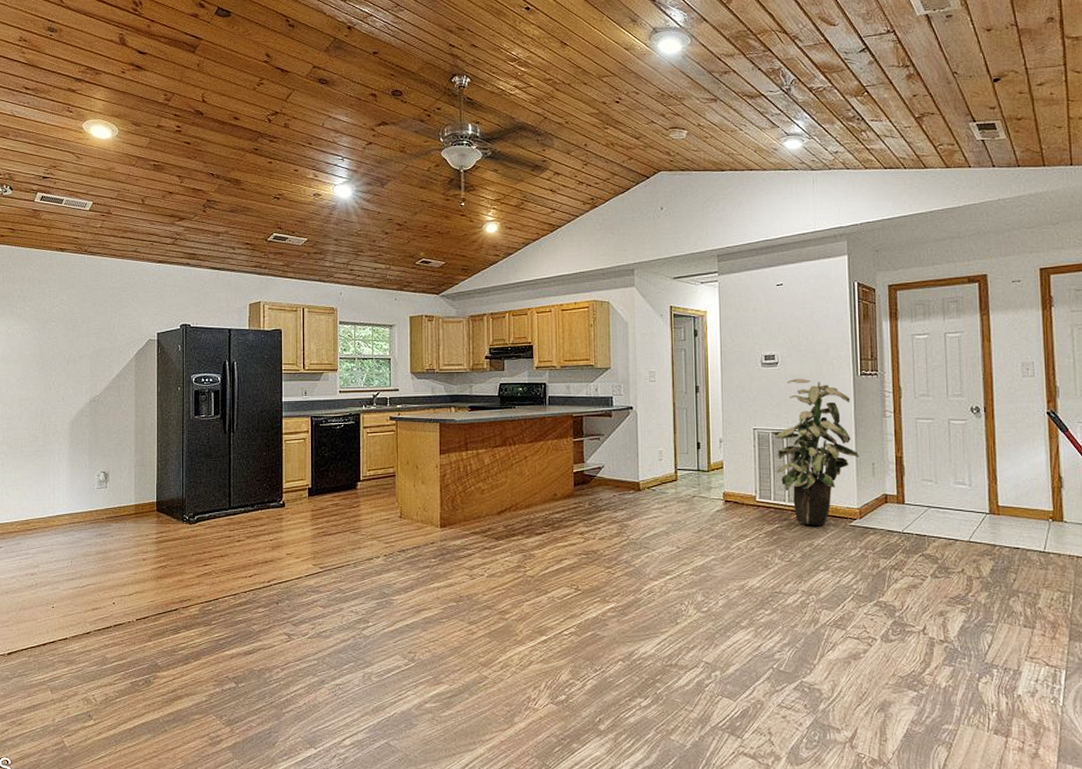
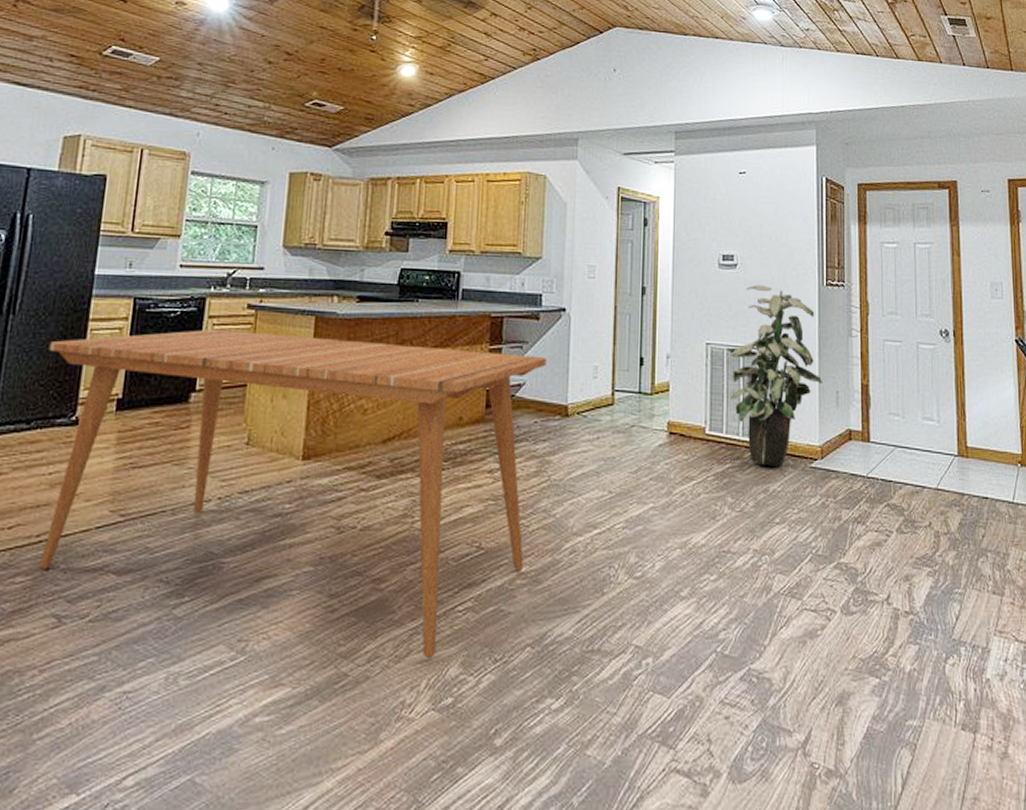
dining table: none [259,436,620,668] -> present [39,328,546,659]

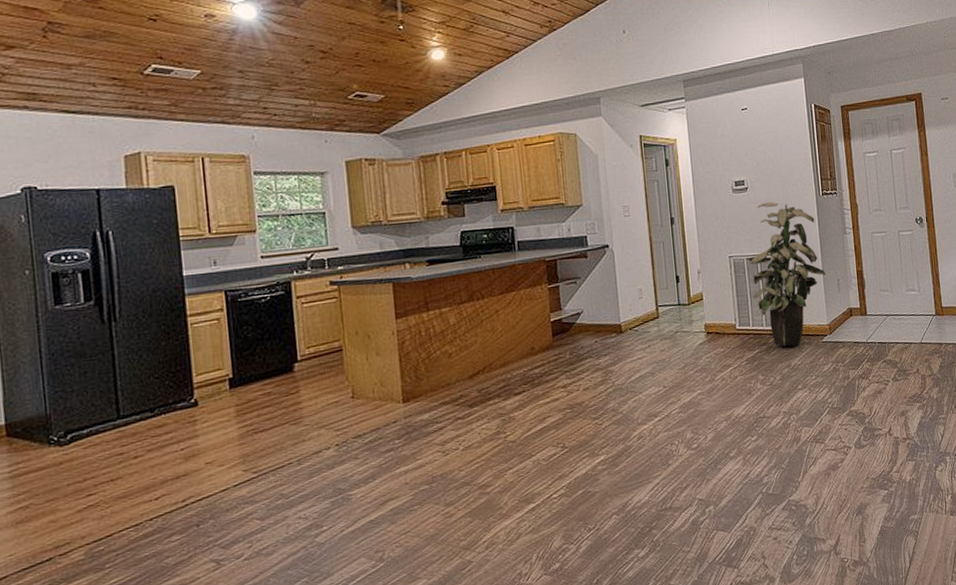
dining table: present [39,328,546,659] -> none [155,287,602,538]

